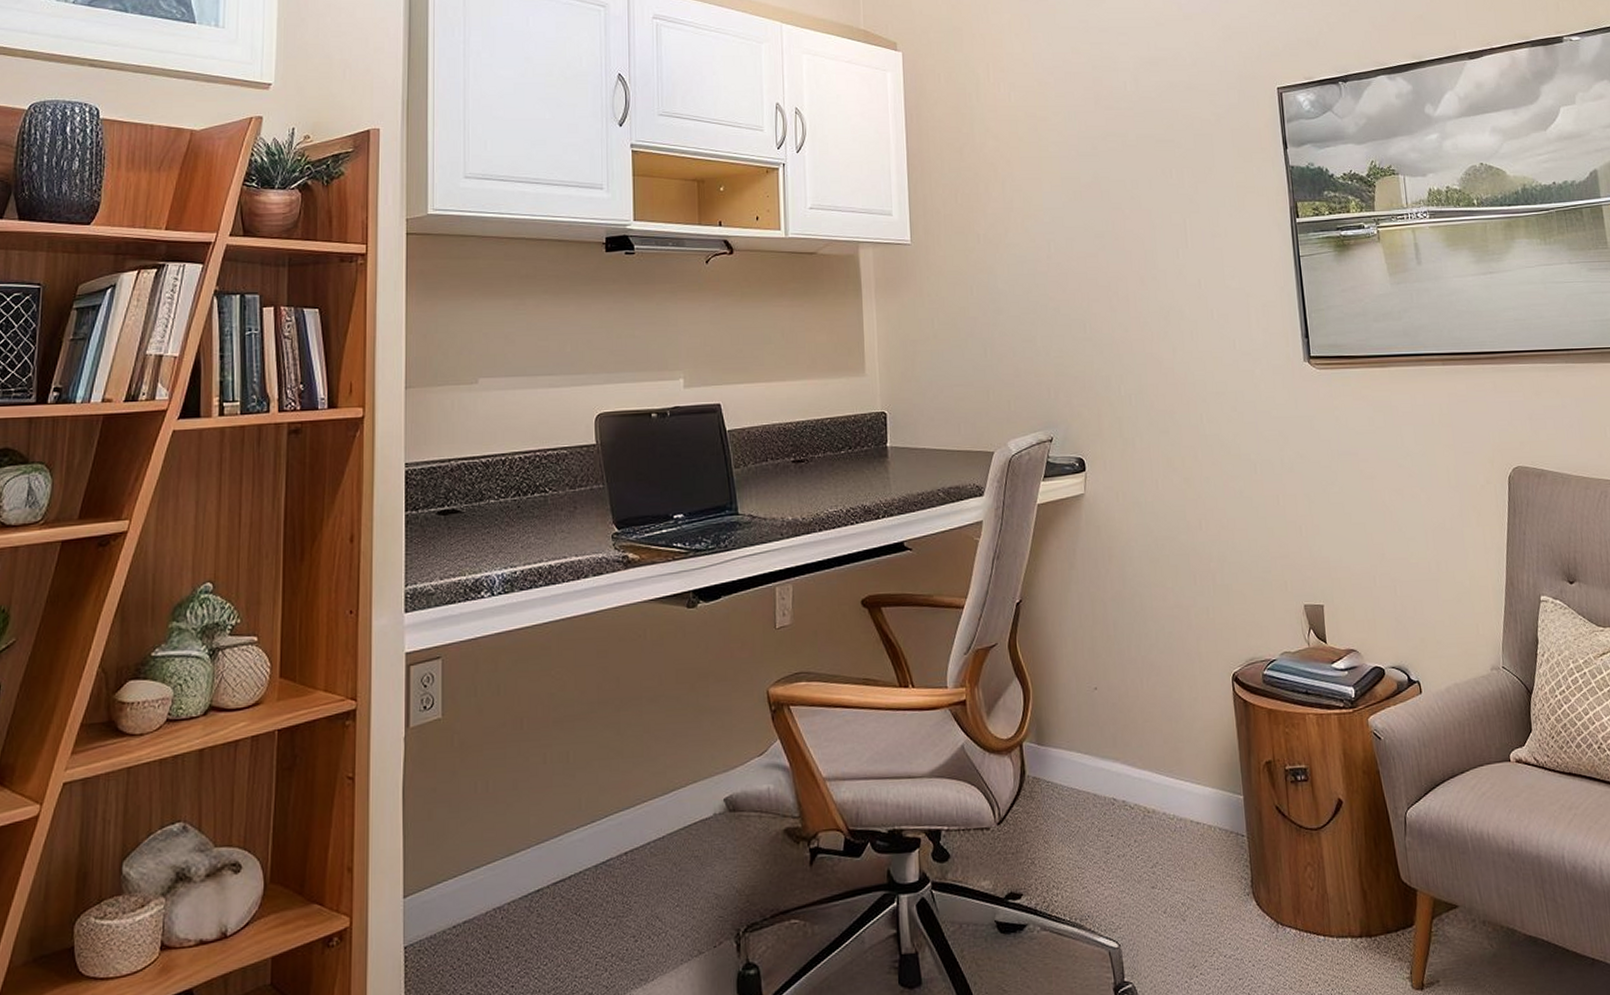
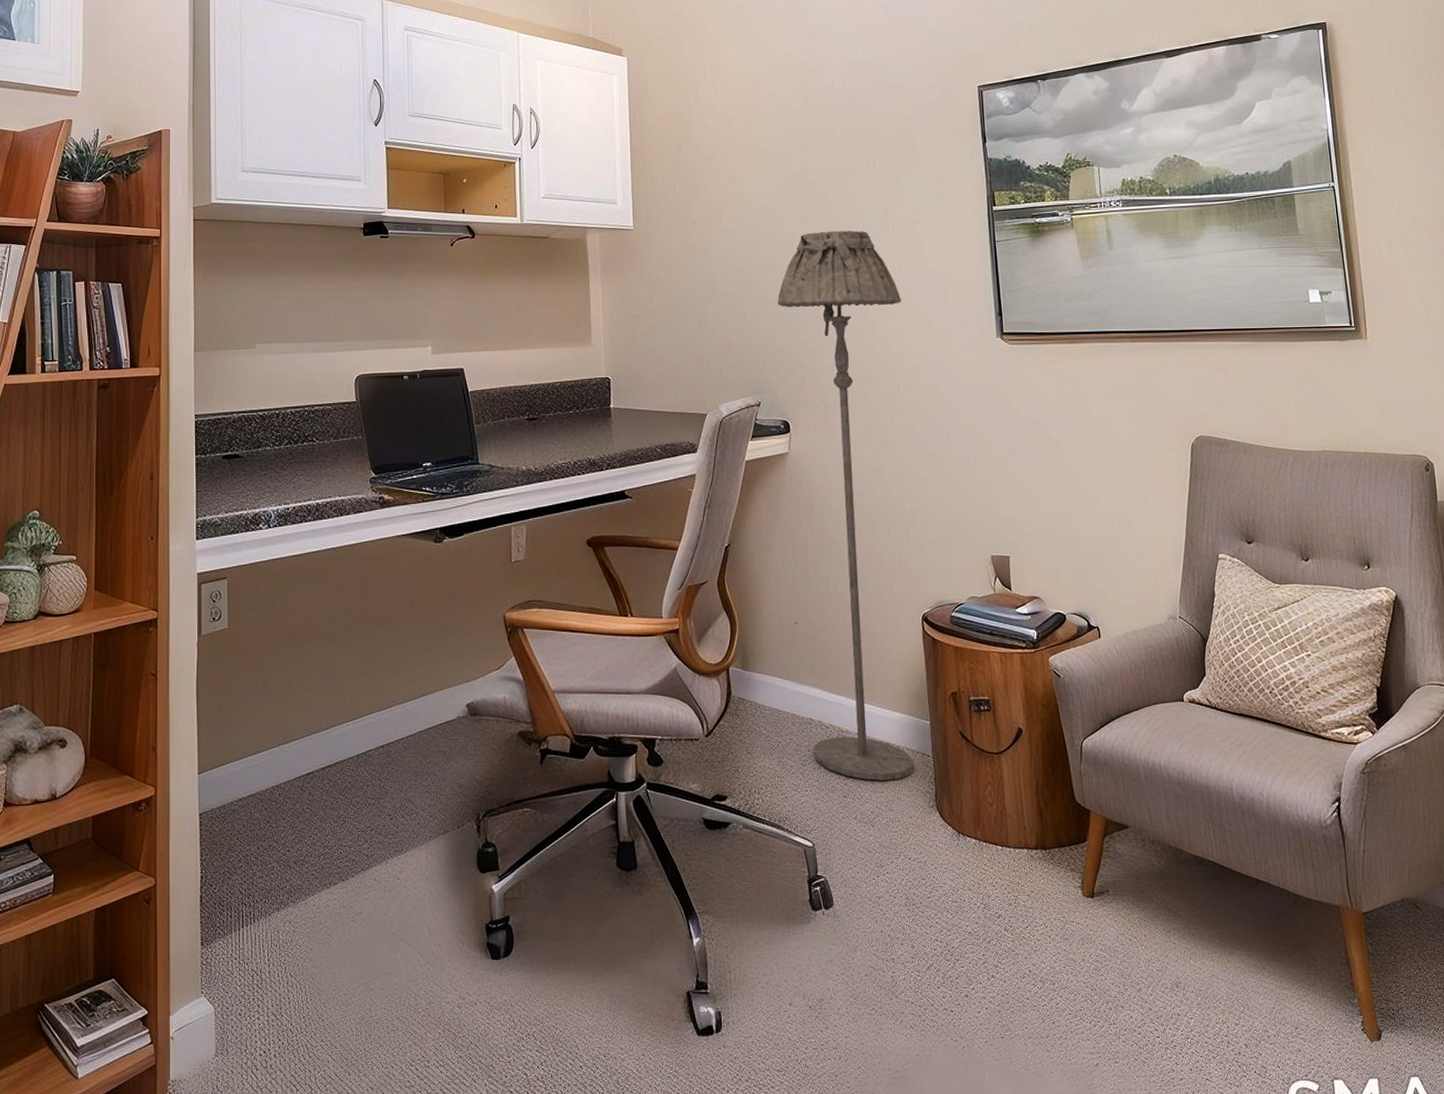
floor lamp: none [1069,244,1228,867] -> present [778,230,915,781]

